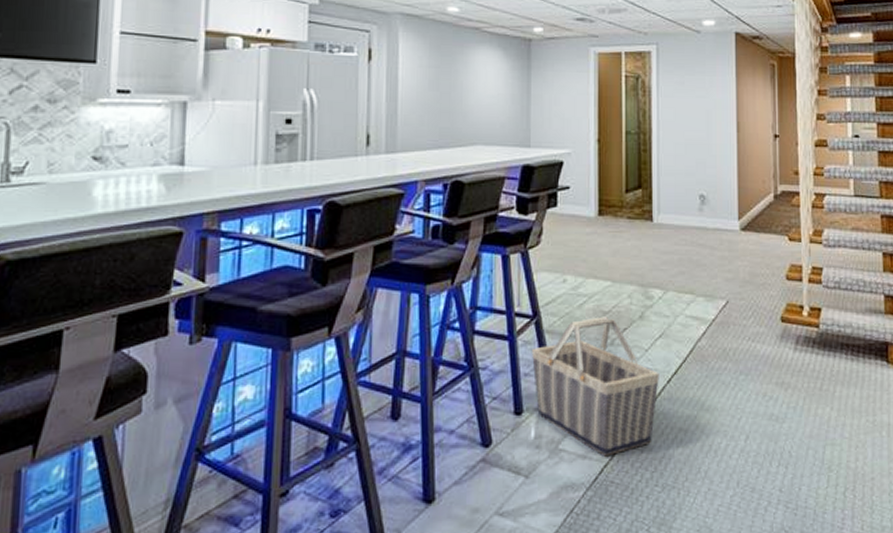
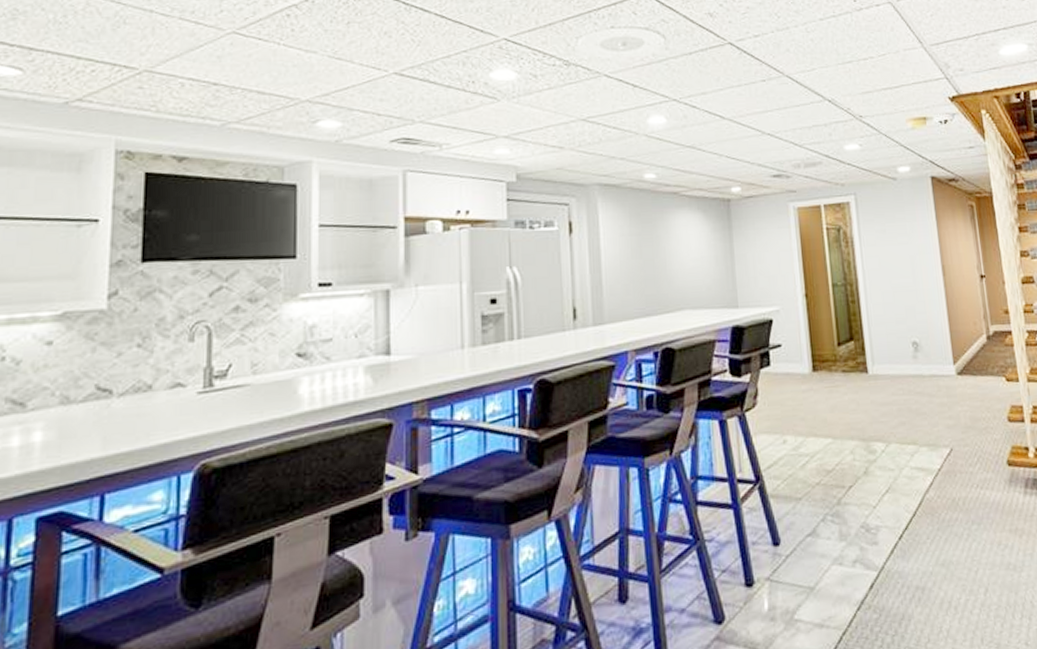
basket: present [531,316,659,457] -> none [756,475,891,624]

